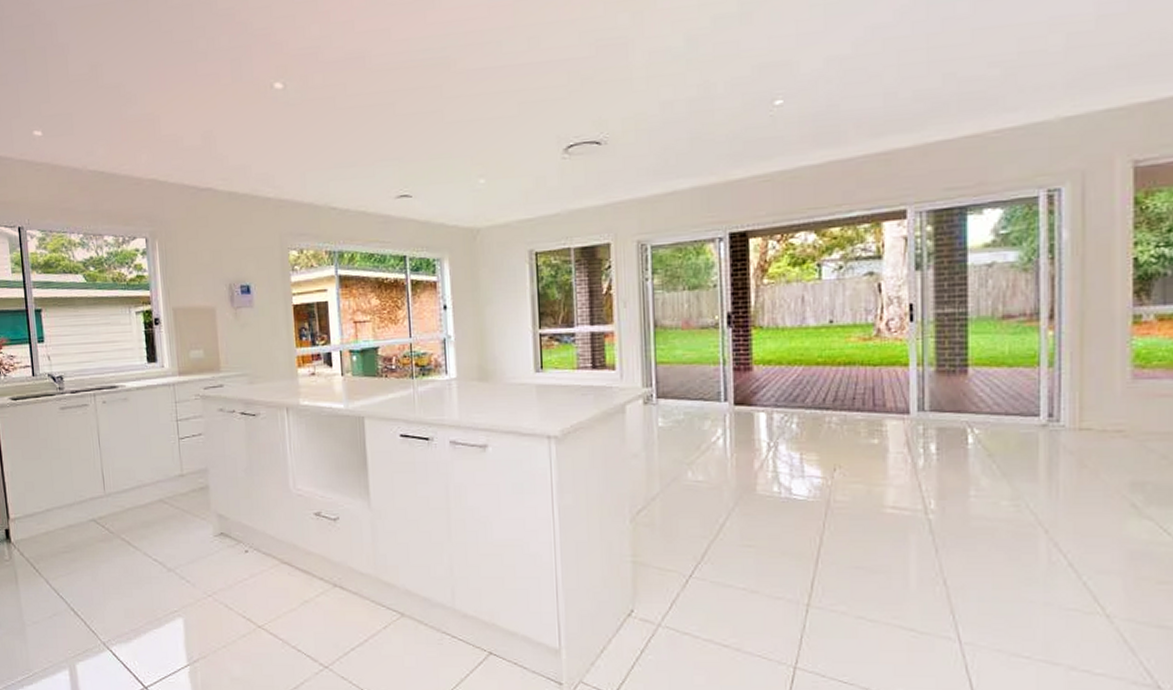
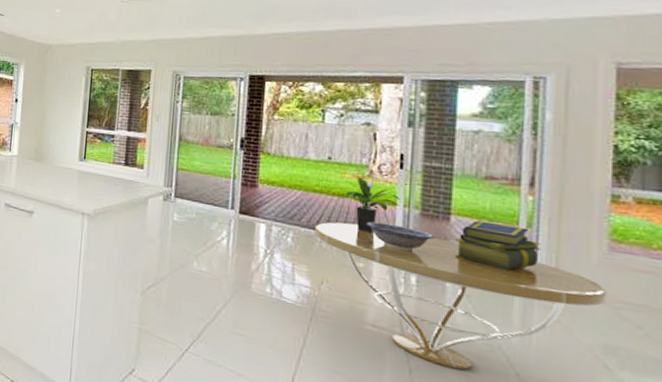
coffee table: none [820,394,1132,539] -> present [314,222,607,370]
potted plant: none [844,339,913,402] -> present [337,177,400,233]
decorative bowl: none [878,388,953,417] -> present [366,221,435,252]
stack of books: none [975,367,1065,420] -> present [455,220,542,271]

